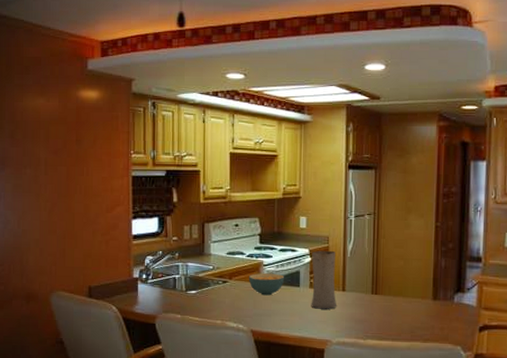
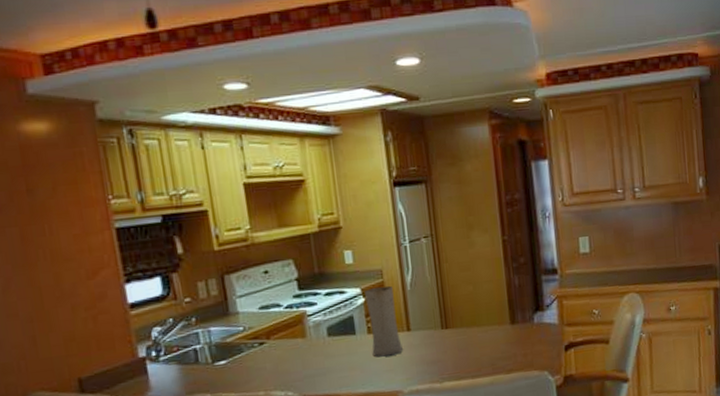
cereal bowl: present [248,273,285,296] -> none [290,323,337,352]

